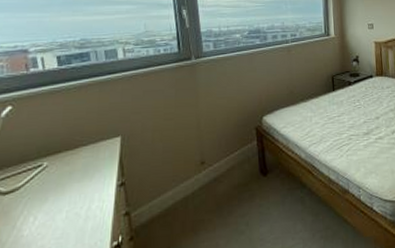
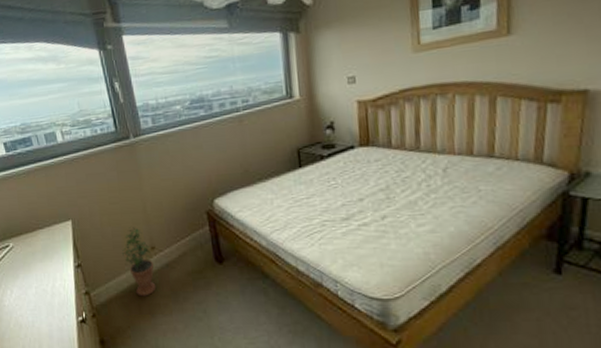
potted plant: none [171,142,203,214] -> present [122,227,157,297]

